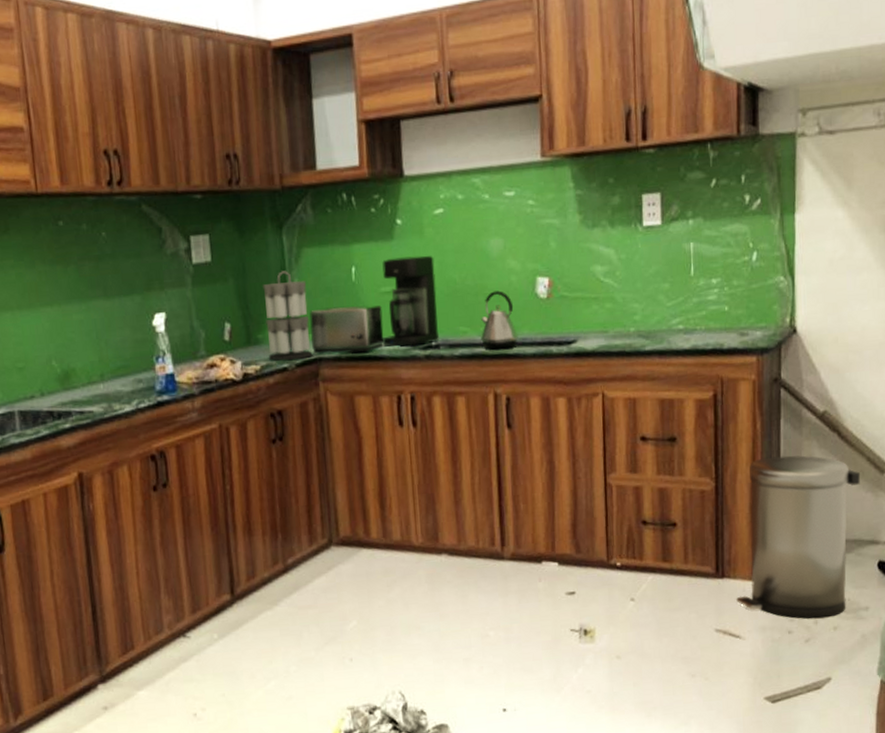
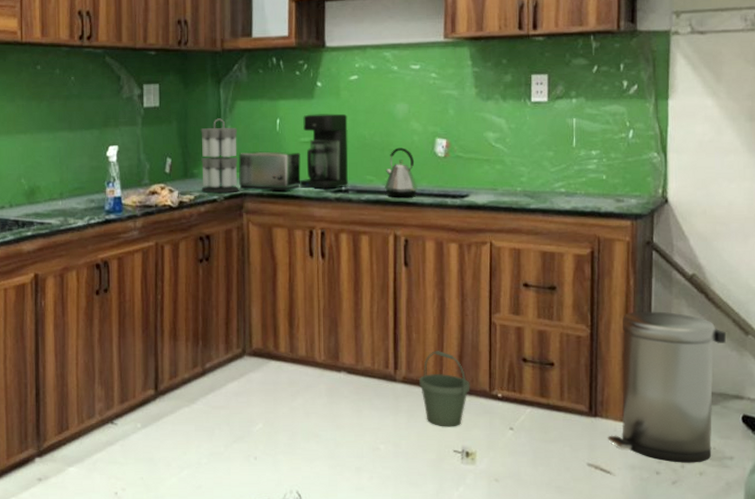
bucket: none [528,521,586,605] -> present [418,351,470,427]

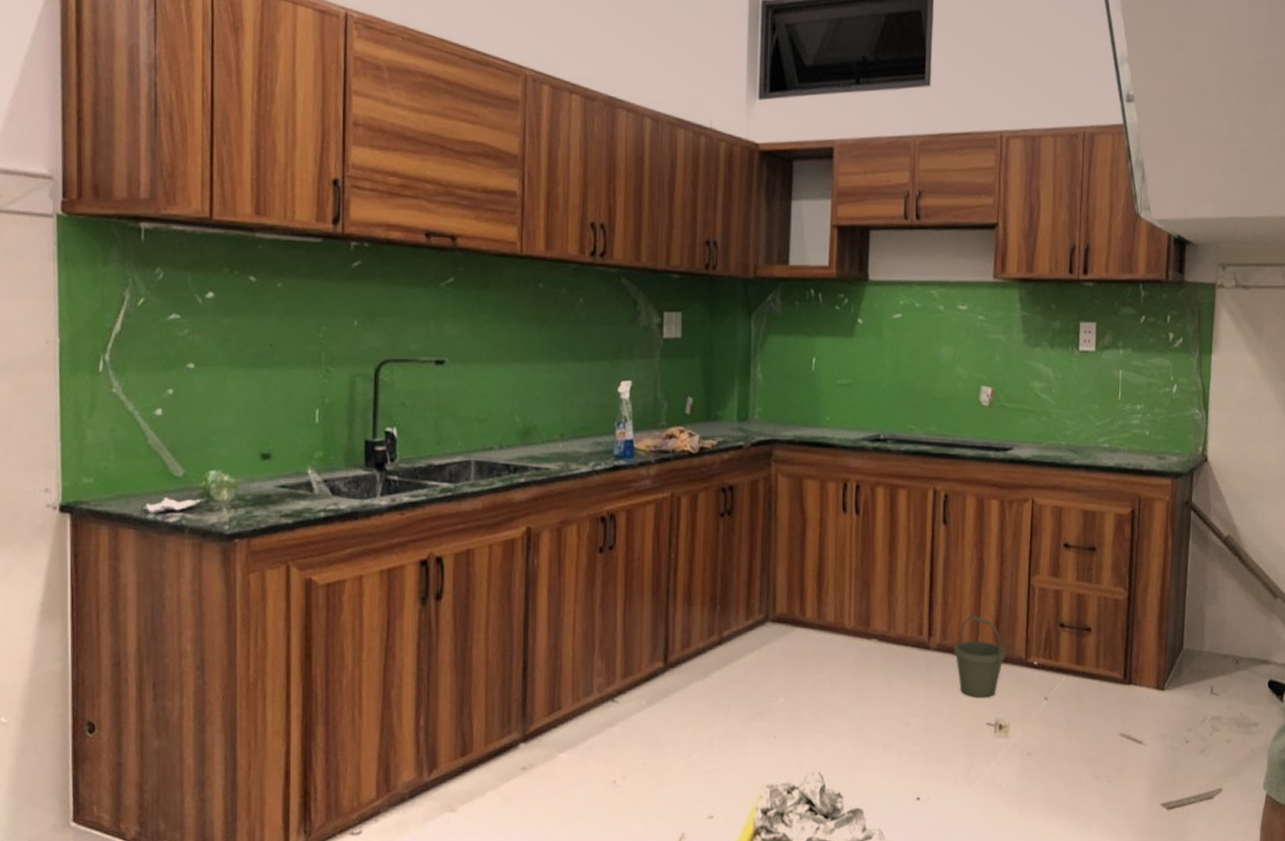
spice rack: present [201,118,239,194] -> none [725,354,769,439]
toaster: present [238,151,301,191] -> none [767,393,837,439]
coffee maker: present [300,113,349,189] -> none [835,354,889,437]
kettle: present [385,147,418,197] -> none [926,394,960,449]
pedal bin: present [608,311,726,463] -> none [1141,574,1256,731]

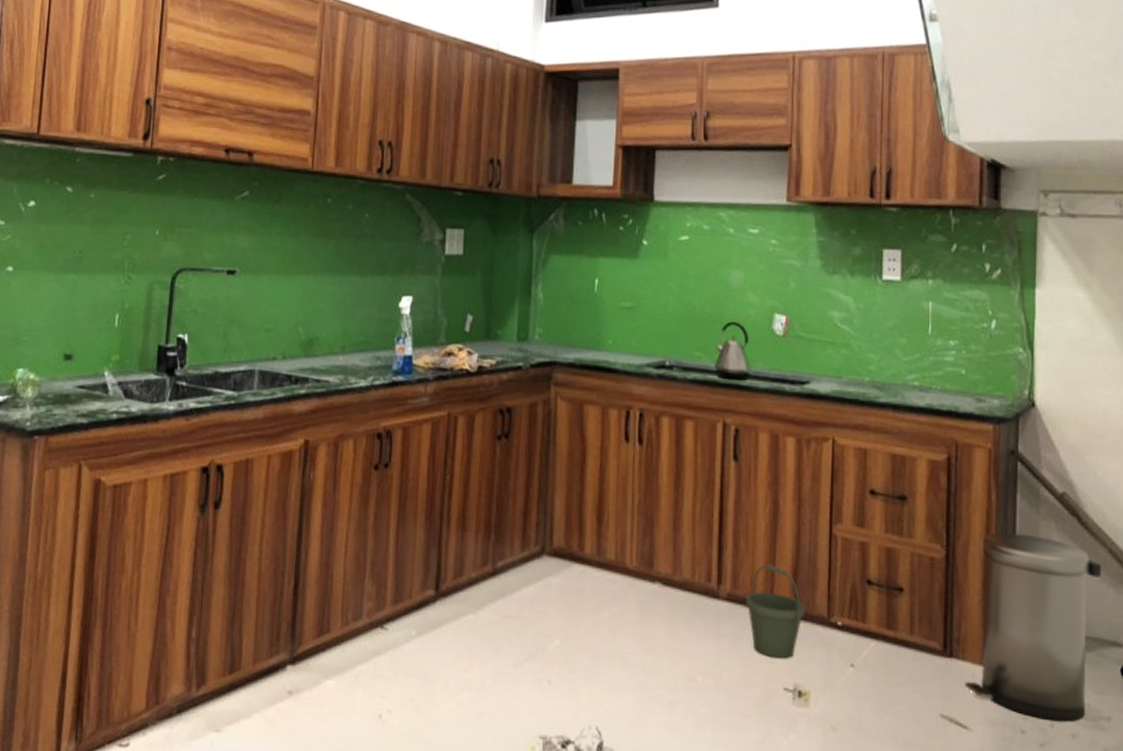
kettle: none [926,394,960,449] -> present [715,321,752,380]
pedal bin: none [1141,574,1256,731] -> present [965,532,1101,722]

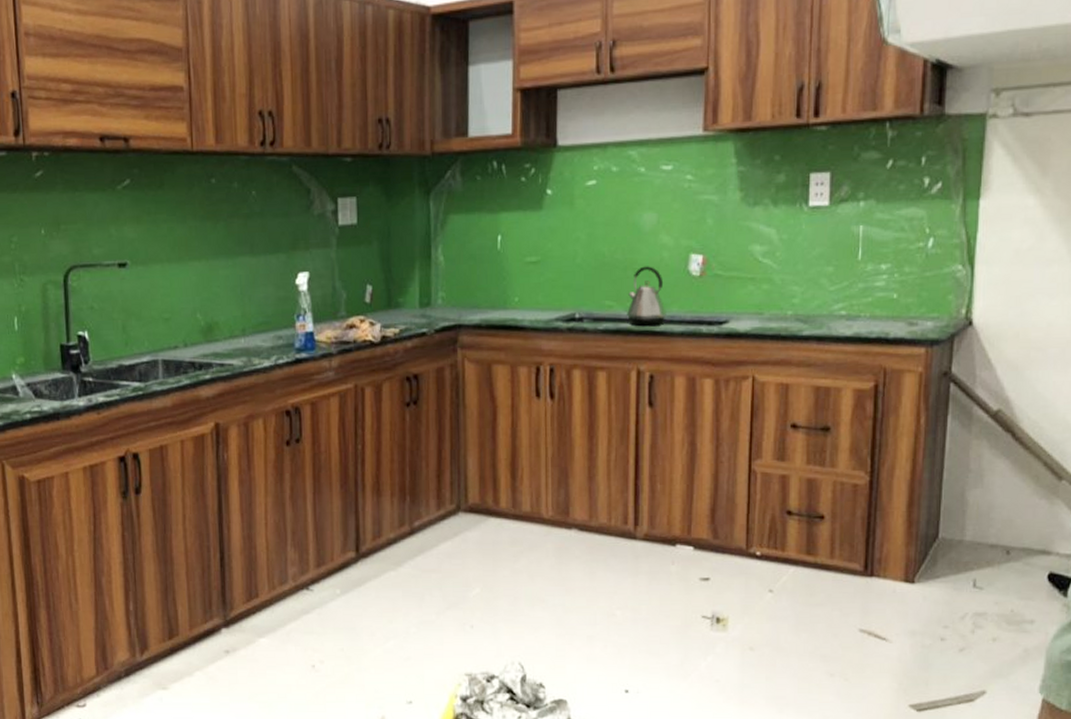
bucket: present [745,564,806,659] -> none [662,503,724,590]
pedal bin: present [965,532,1101,722] -> none [885,454,1034,628]

